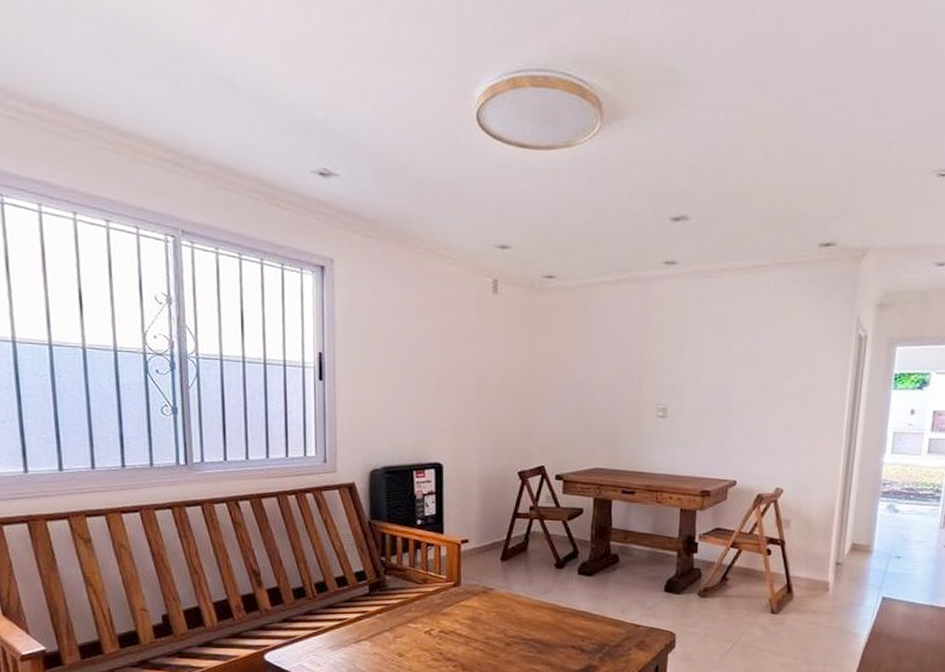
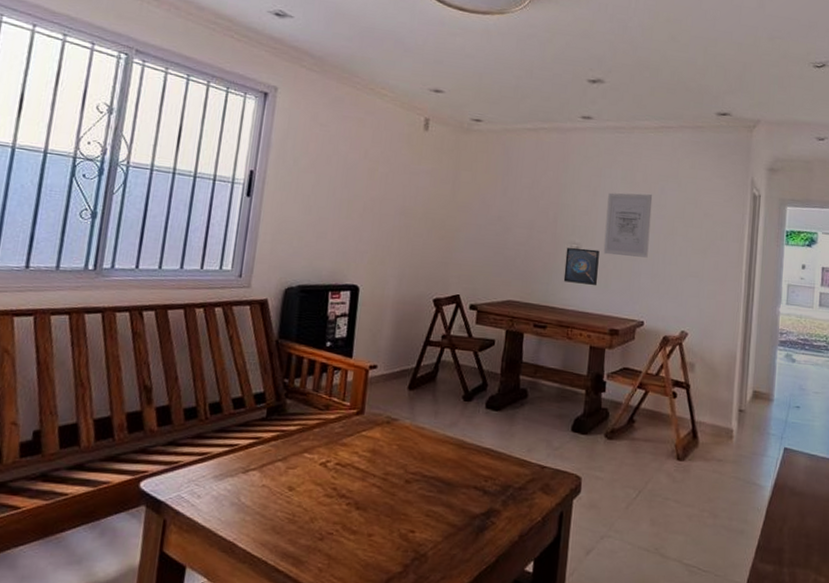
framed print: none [650,409,688,448] -> present [563,248,600,286]
wall art: none [692,344,746,414] -> present [603,192,653,258]

